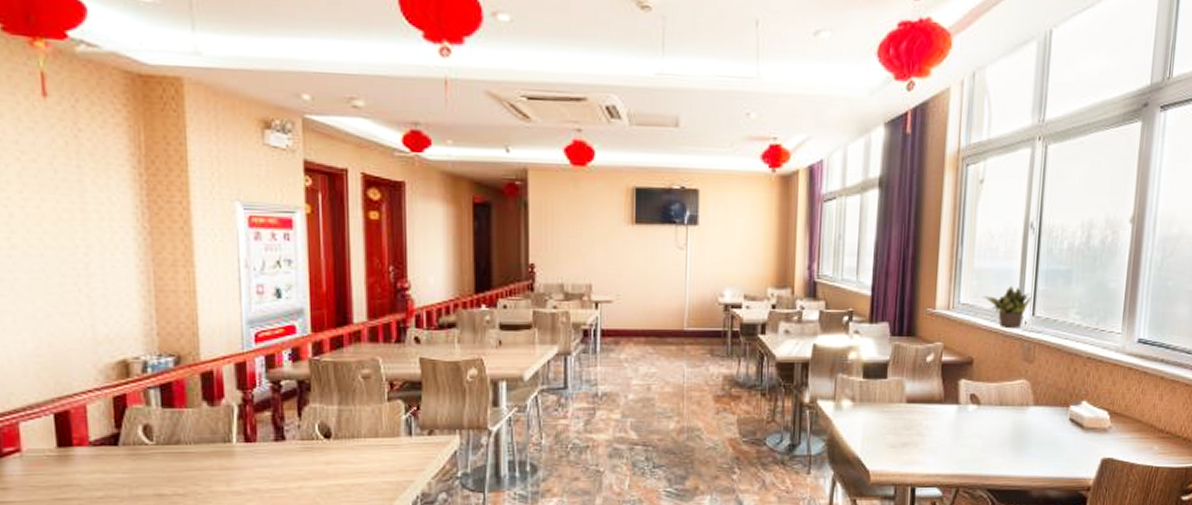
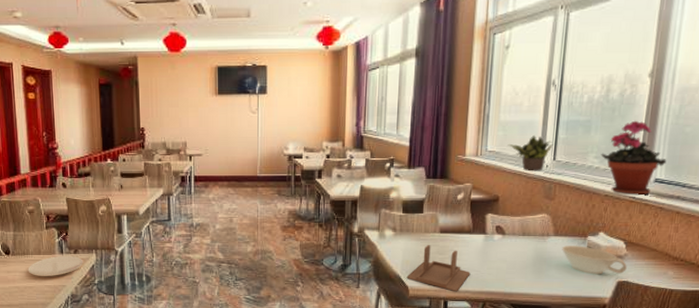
plate: none [357,438,441,468] -> present [27,255,83,276]
napkin holder: none [867,418,942,476] -> present [406,245,471,292]
cup: none [1042,417,1112,452] -> present [562,246,627,275]
potted plant: none [1082,271,1150,358] -> present [601,120,667,196]

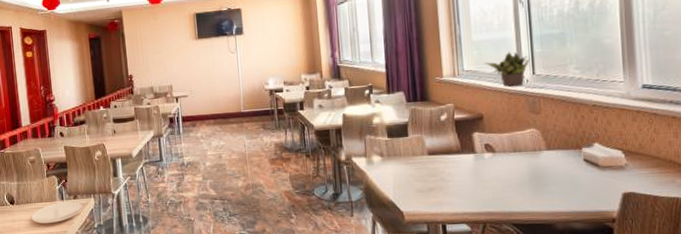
napkin holder: present [406,245,471,292] -> none [400,168,466,215]
cup: present [562,246,627,275] -> none [557,158,630,188]
potted plant: present [601,120,667,196] -> none [581,29,651,104]

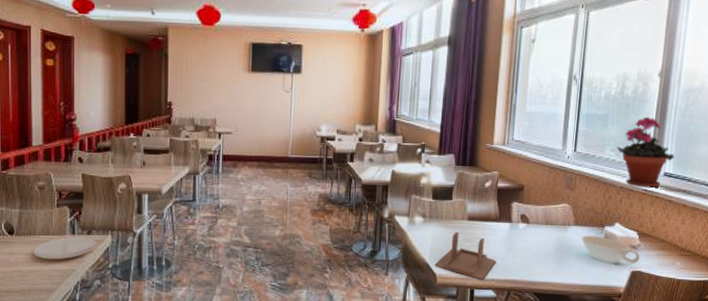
napkin holder: none [400,168,466,215] -> present [434,232,496,281]
potted plant: present [484,52,530,88] -> none [532,127,574,162]
cup: none [557,158,630,188] -> present [581,235,640,265]
potted plant: none [581,29,651,104] -> present [617,116,675,189]

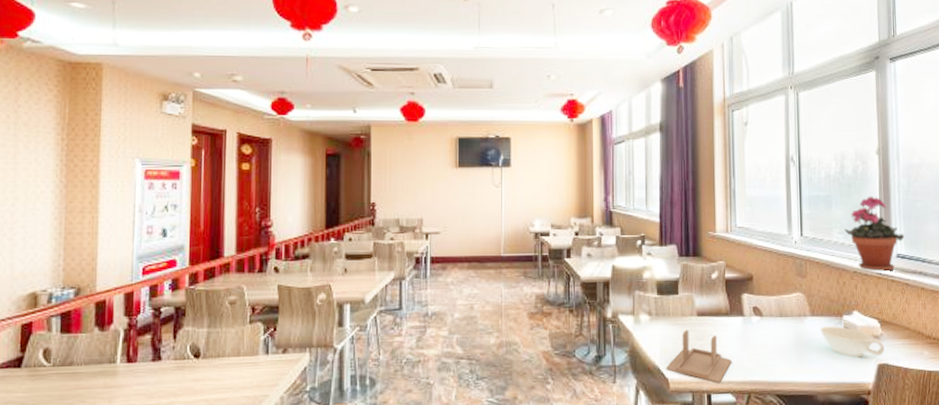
plate: present [33,236,97,259] -> none [221,356,293,384]

